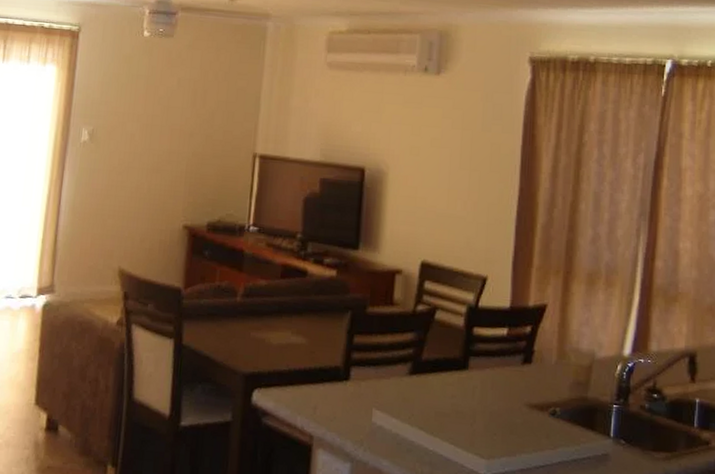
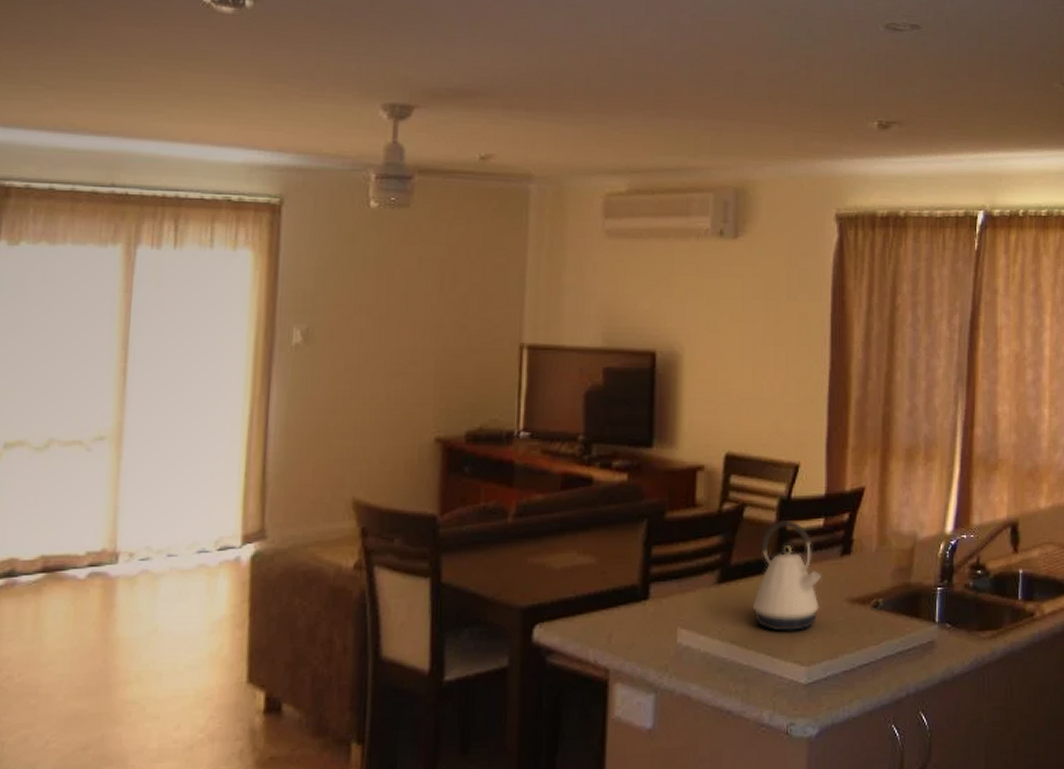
kettle: none [439,325,503,427] -> present [752,519,821,631]

